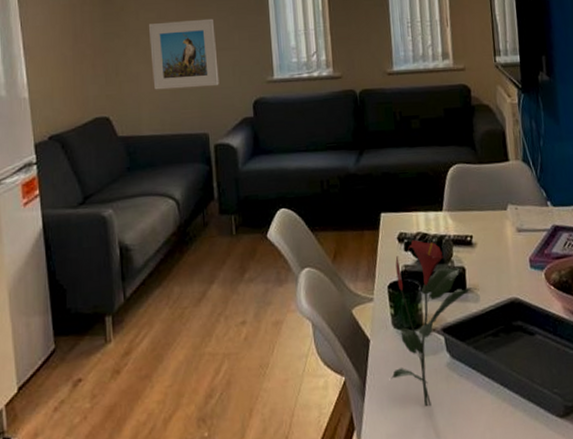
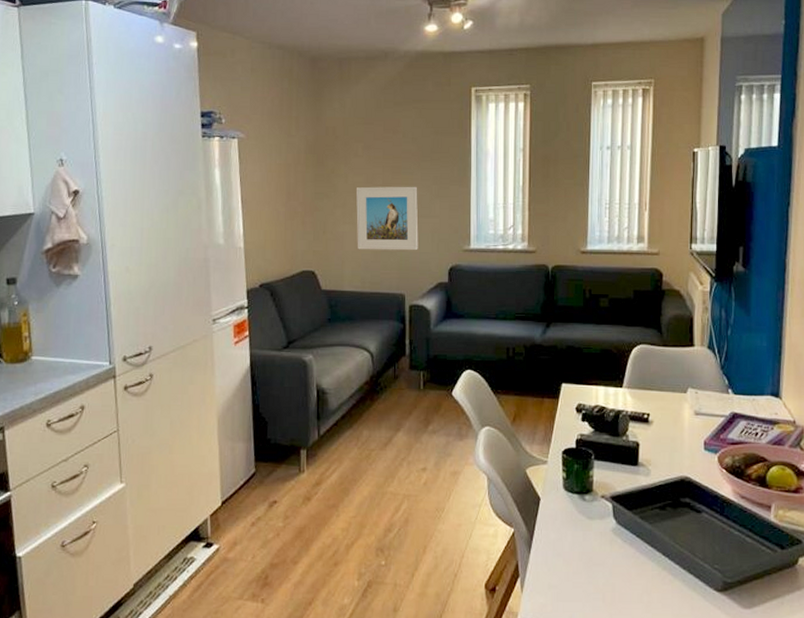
flower: present [390,239,477,406] -> none [557,411,649,564]

